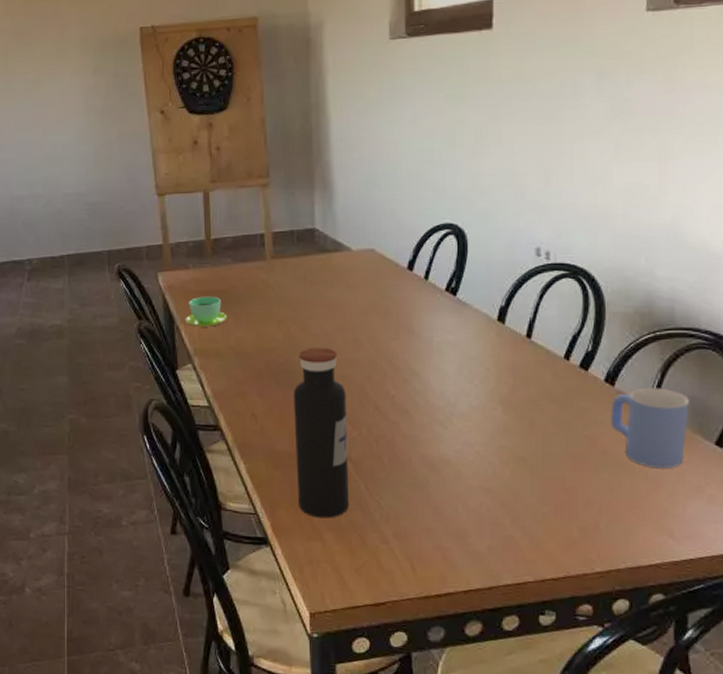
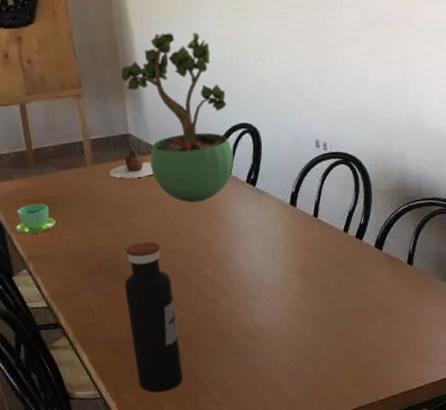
teapot: none [289,241,338,276] -> present [109,145,154,179]
potted plant: none [313,120,432,308] -> present [121,32,234,203]
mug: present [610,388,689,468] -> none [381,248,436,312]

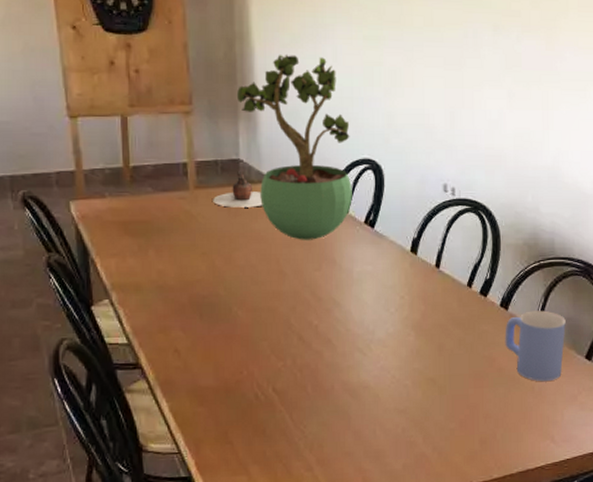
cup: present [15,203,57,234] -> none [101,227,149,260]
water bottle: present [124,241,183,393] -> none [217,279,274,452]
mug: none [381,248,436,312] -> present [505,310,566,381]

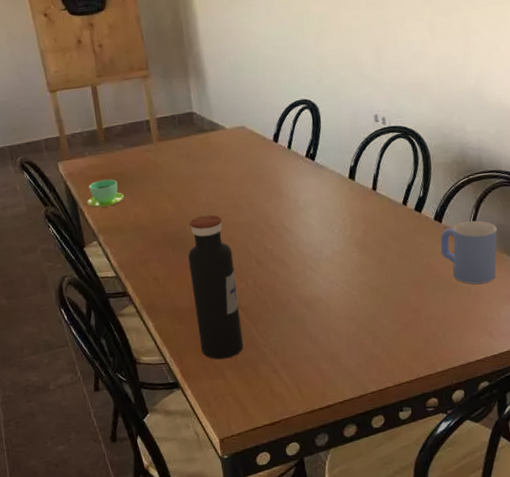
cup: none [101,227,149,260] -> present [86,179,125,208]
teapot: present [213,172,263,208] -> none [174,123,216,155]
water bottle: none [217,279,274,452] -> present [188,214,243,360]
potted plant: present [237,54,352,240] -> none [186,13,294,177]

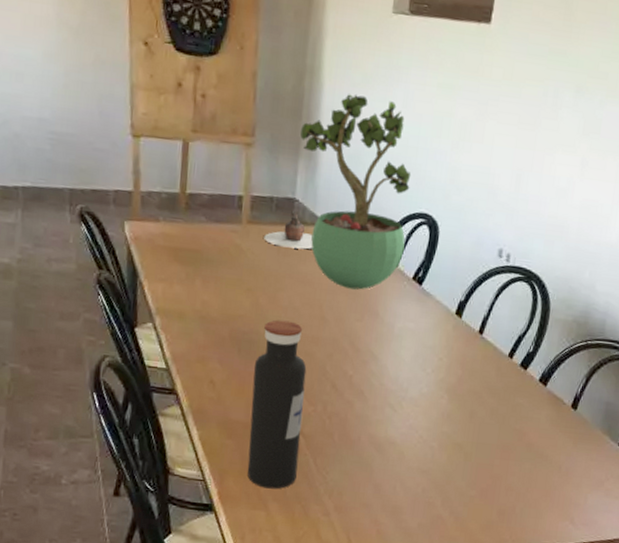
cup: present [86,179,125,208] -> none [149,253,196,287]
teapot: none [174,123,216,155] -> present [264,211,313,250]
potted plant: none [186,13,294,177] -> present [300,94,411,290]
mug: present [440,220,497,284] -> none [538,390,605,463]

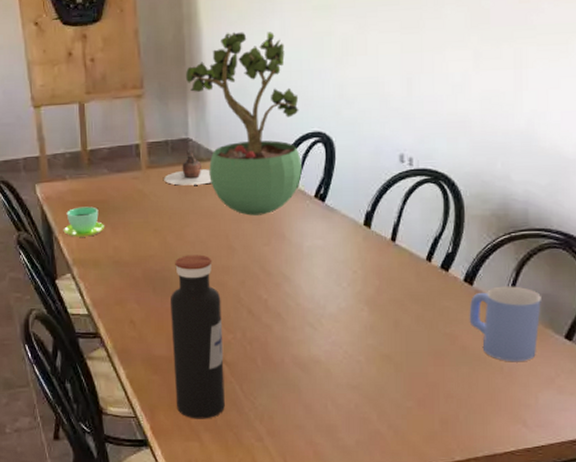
cup: none [149,253,196,287] -> present [63,206,105,237]
mug: none [538,390,605,463] -> present [469,286,541,361]

